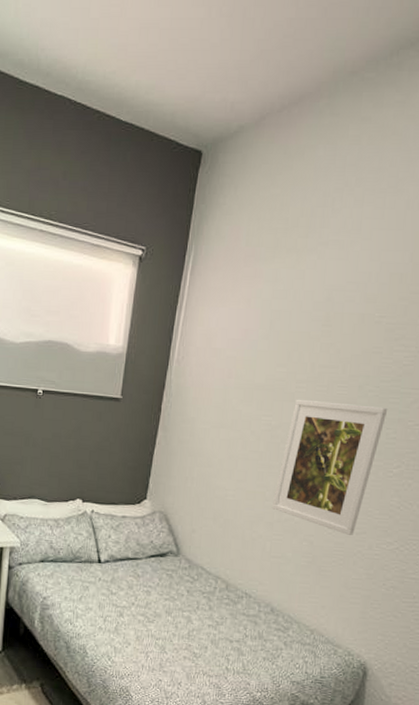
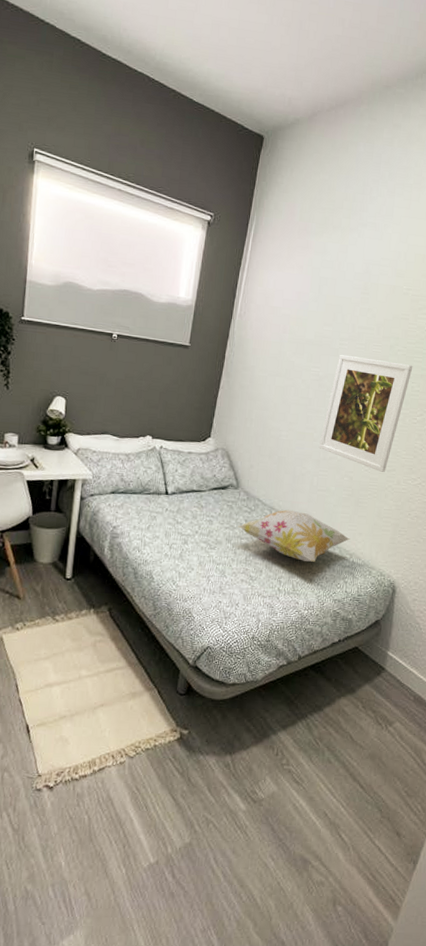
decorative pillow: none [178,579,311,638] -> present [237,509,350,562]

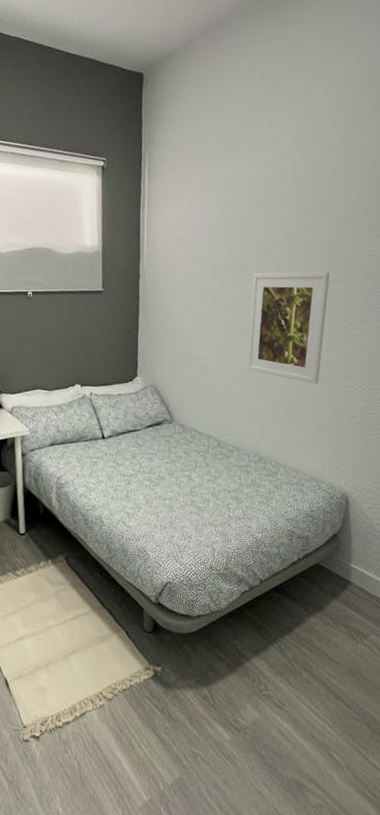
decorative pillow: present [237,509,350,562] -> none [177,435,294,485]

